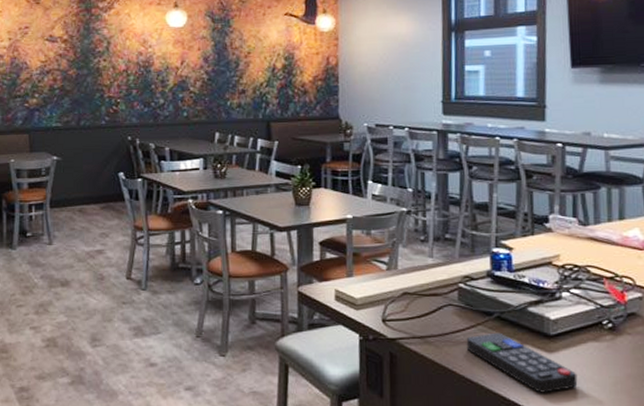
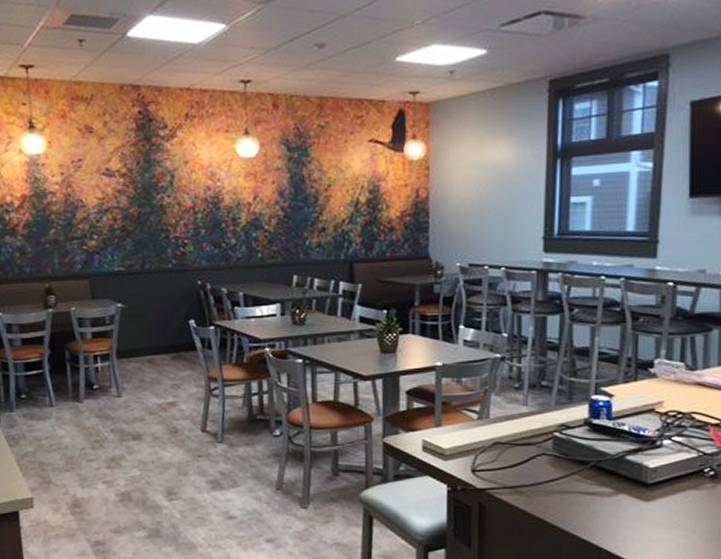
remote control: present [466,332,578,393] -> none [559,481,674,541]

